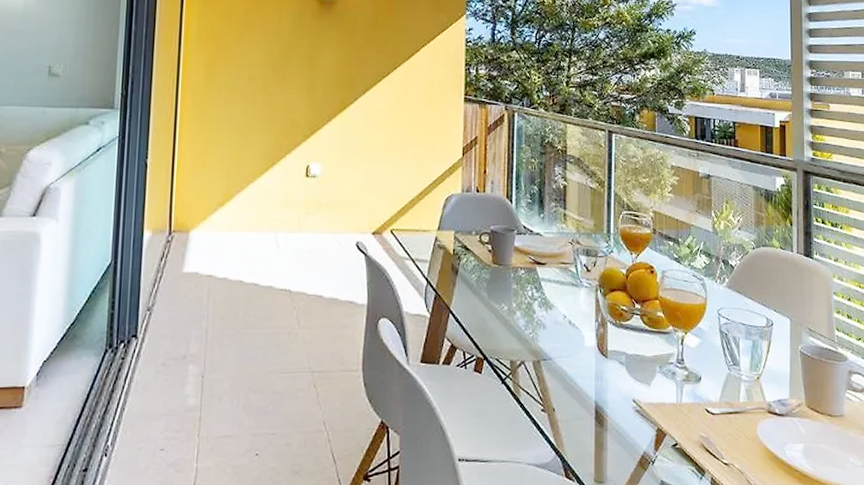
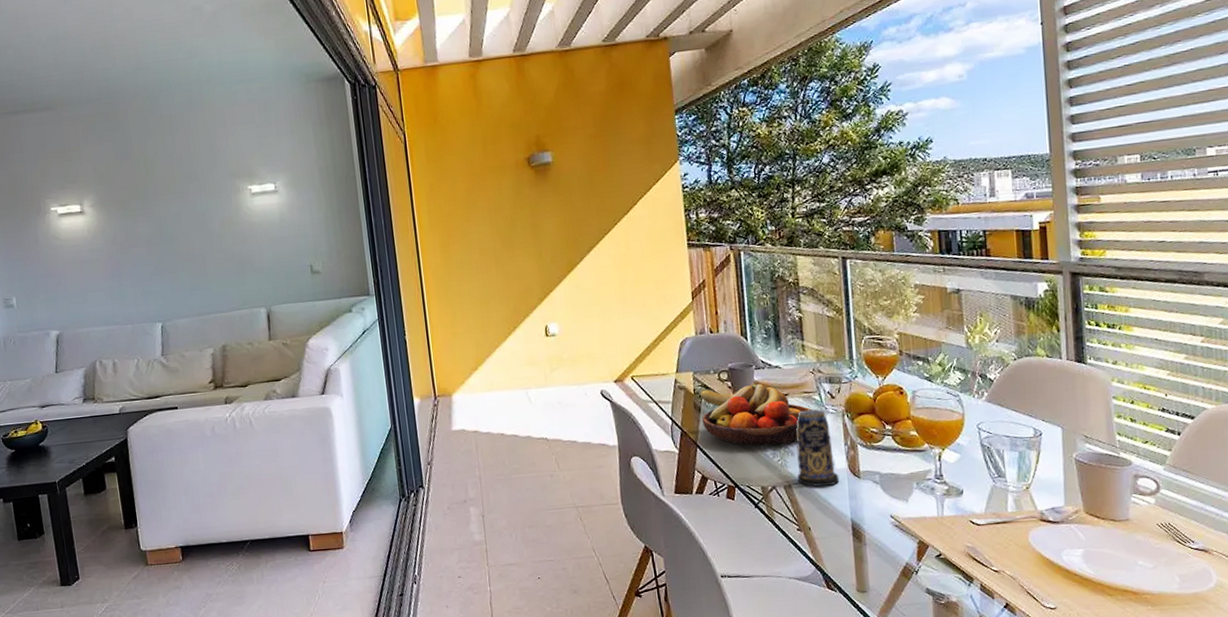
fruit bowl: none [458,249,567,317] -> present [699,384,811,446]
candle: none [546,281,588,365] -> present [796,409,840,487]

